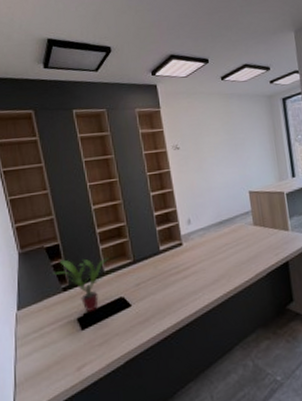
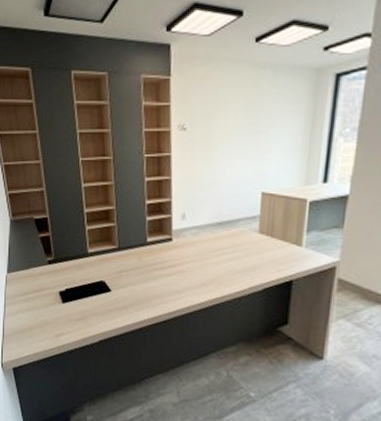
potted plant: present [51,257,109,312] -> none [38,233,94,288]

